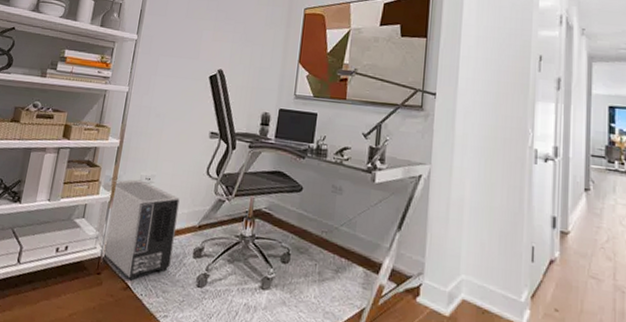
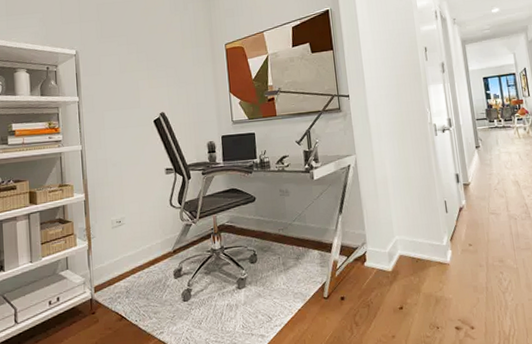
air purifier: present [95,179,180,281] -> none [79,224,157,312]

